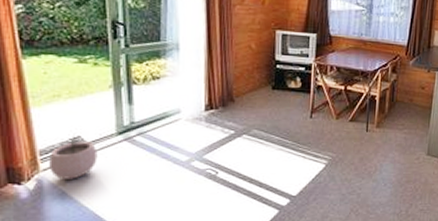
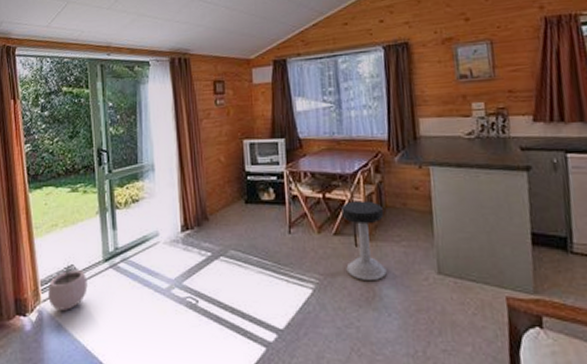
stool: none [356,94,394,159] -> present [341,200,387,282]

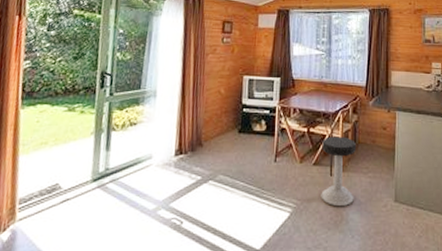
plant pot: present [48,265,88,310] -> none [25,183,72,230]

